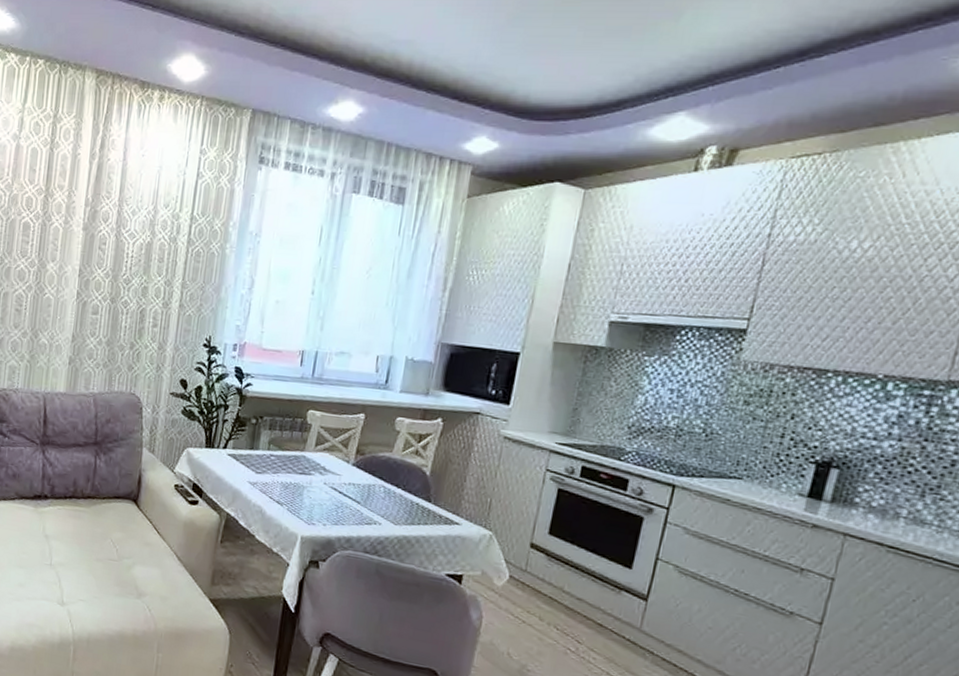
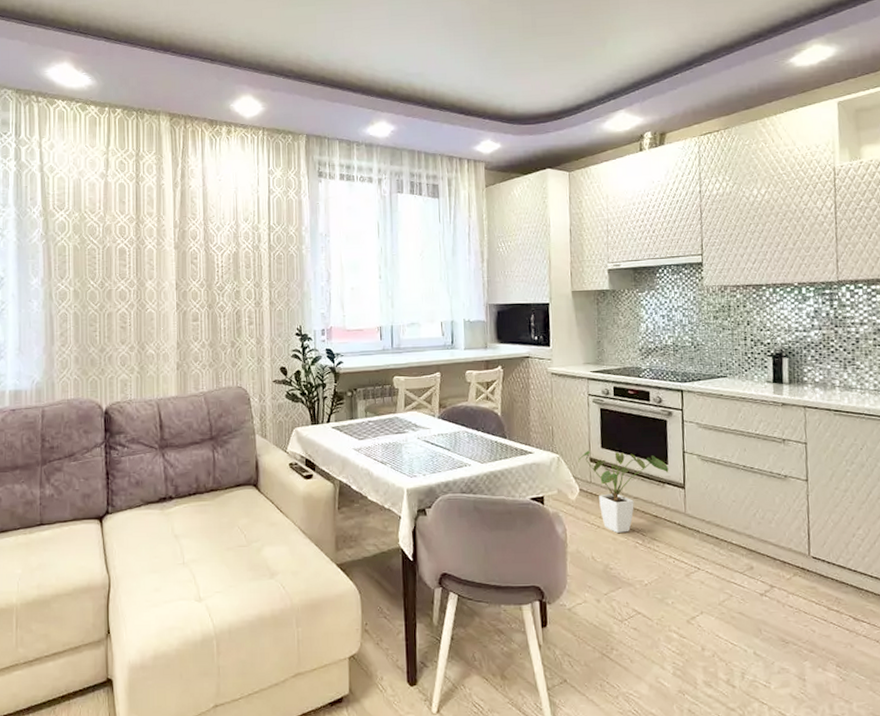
house plant: none [515,534,632,635] -> present [578,451,669,533]

